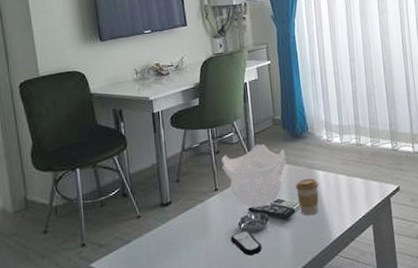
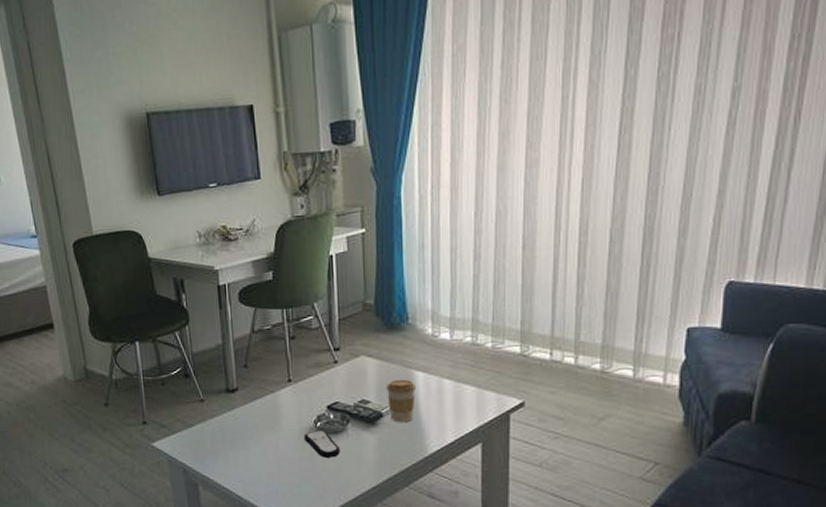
decorative bowl: present [221,144,287,208] -> none [297,333,377,406]

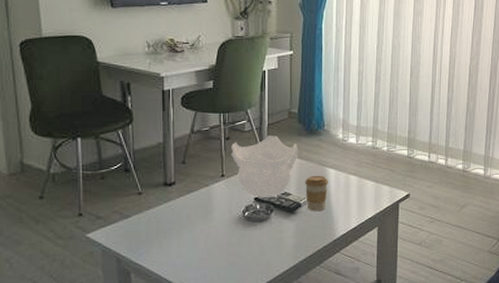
decorative bowl: none [297,333,377,406] -> present [231,136,298,197]
remote control: present [303,430,341,458] -> none [232,219,264,243]

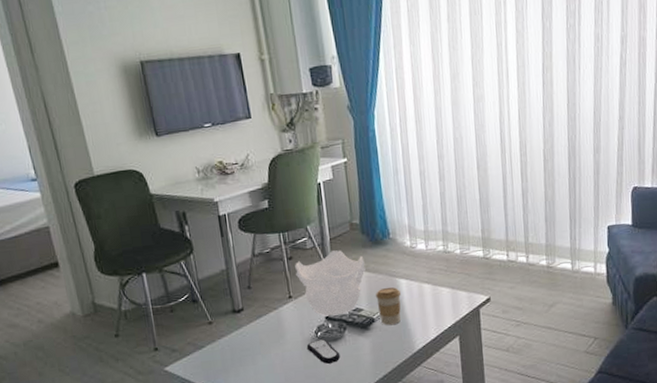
remote control: none [232,219,264,243] -> present [306,339,341,364]

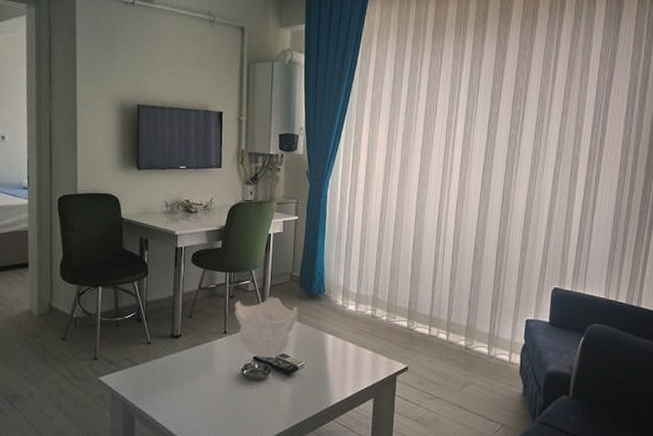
remote control: present [306,339,341,364] -> none [231,377,261,402]
coffee cup: present [375,287,402,326] -> none [302,339,327,377]

